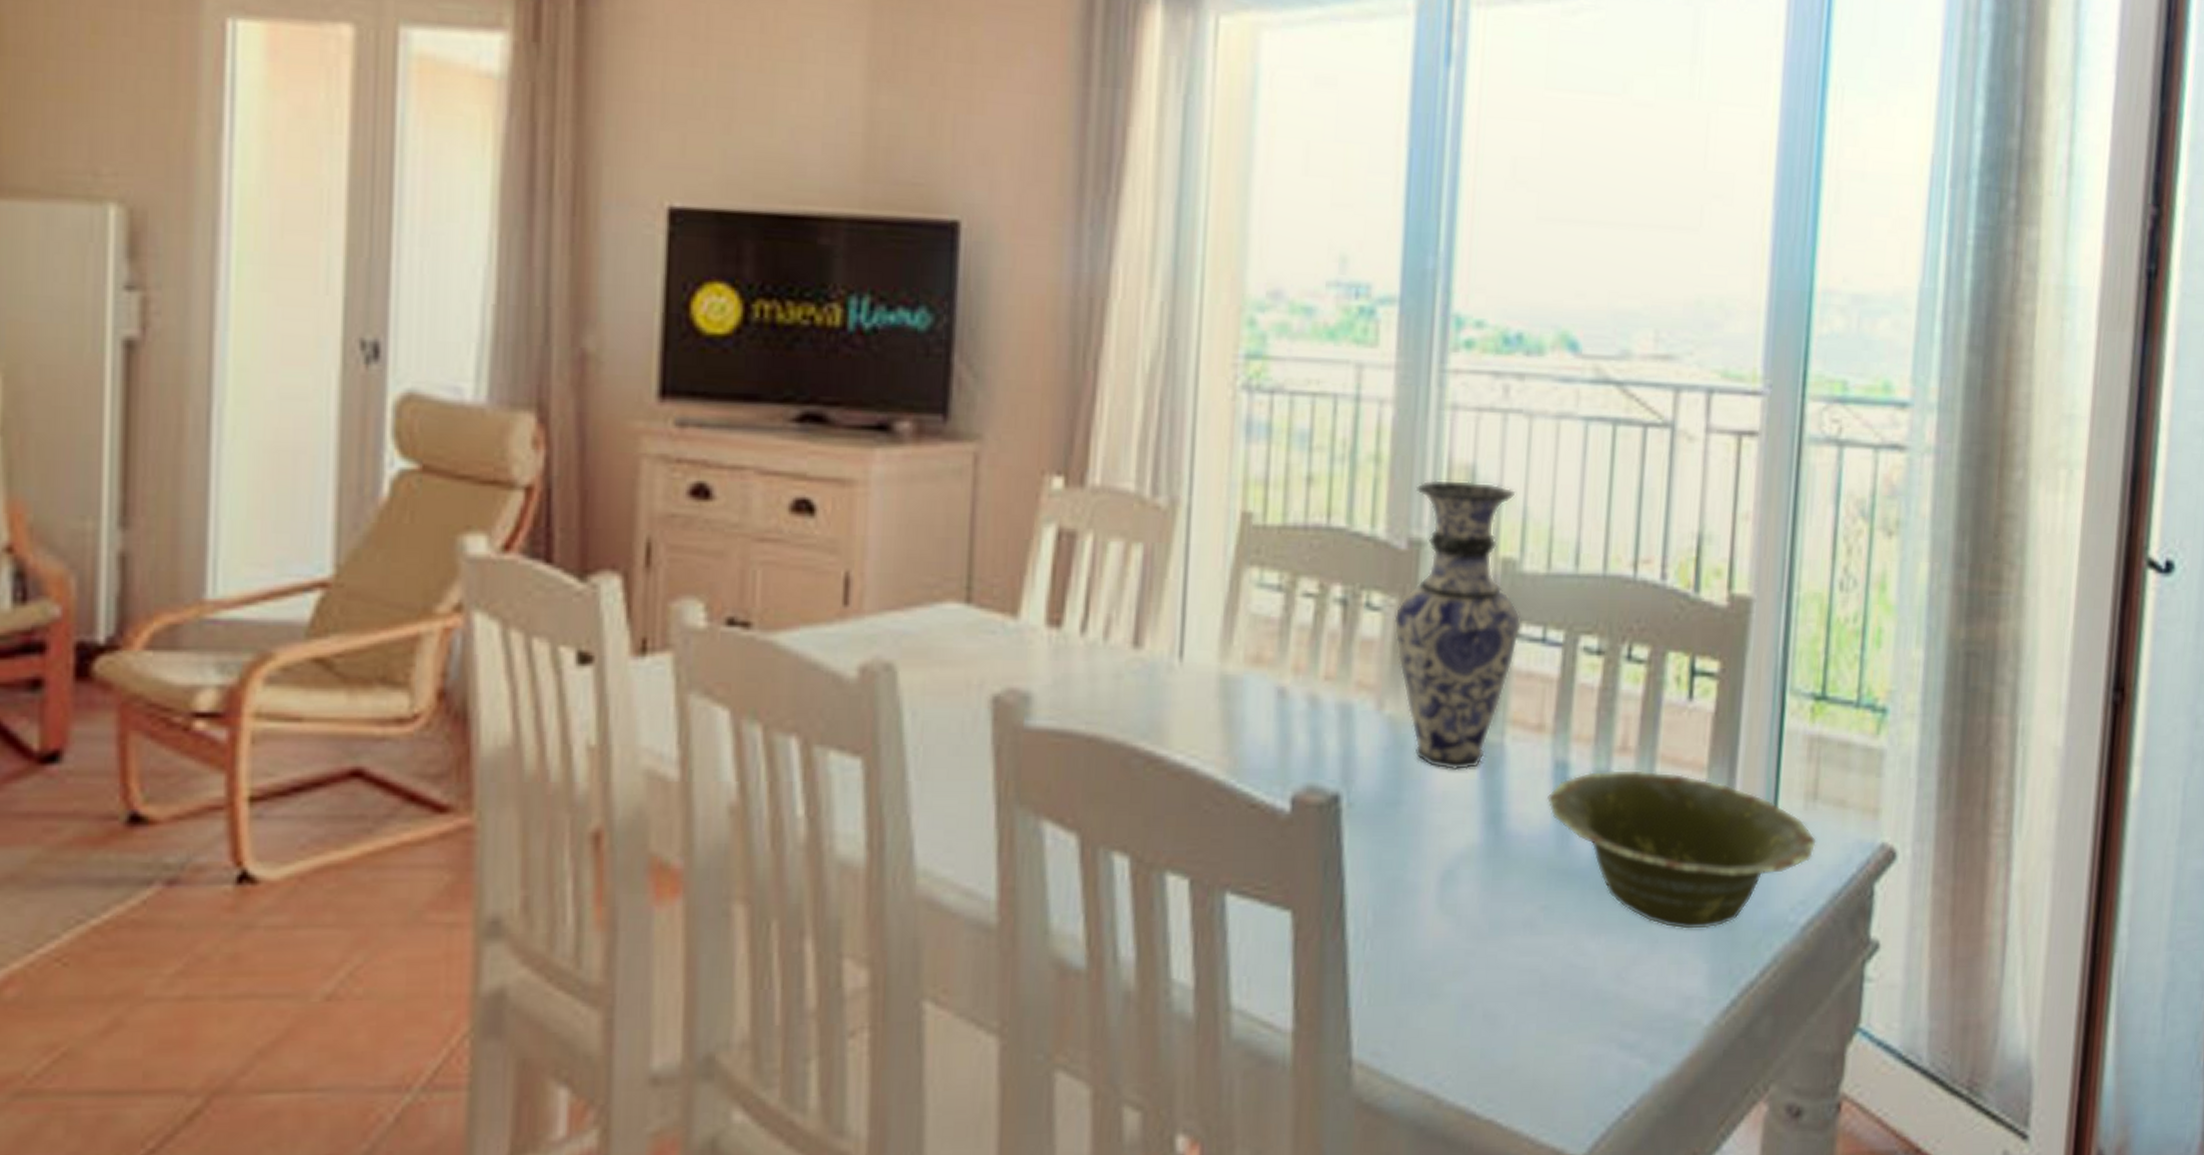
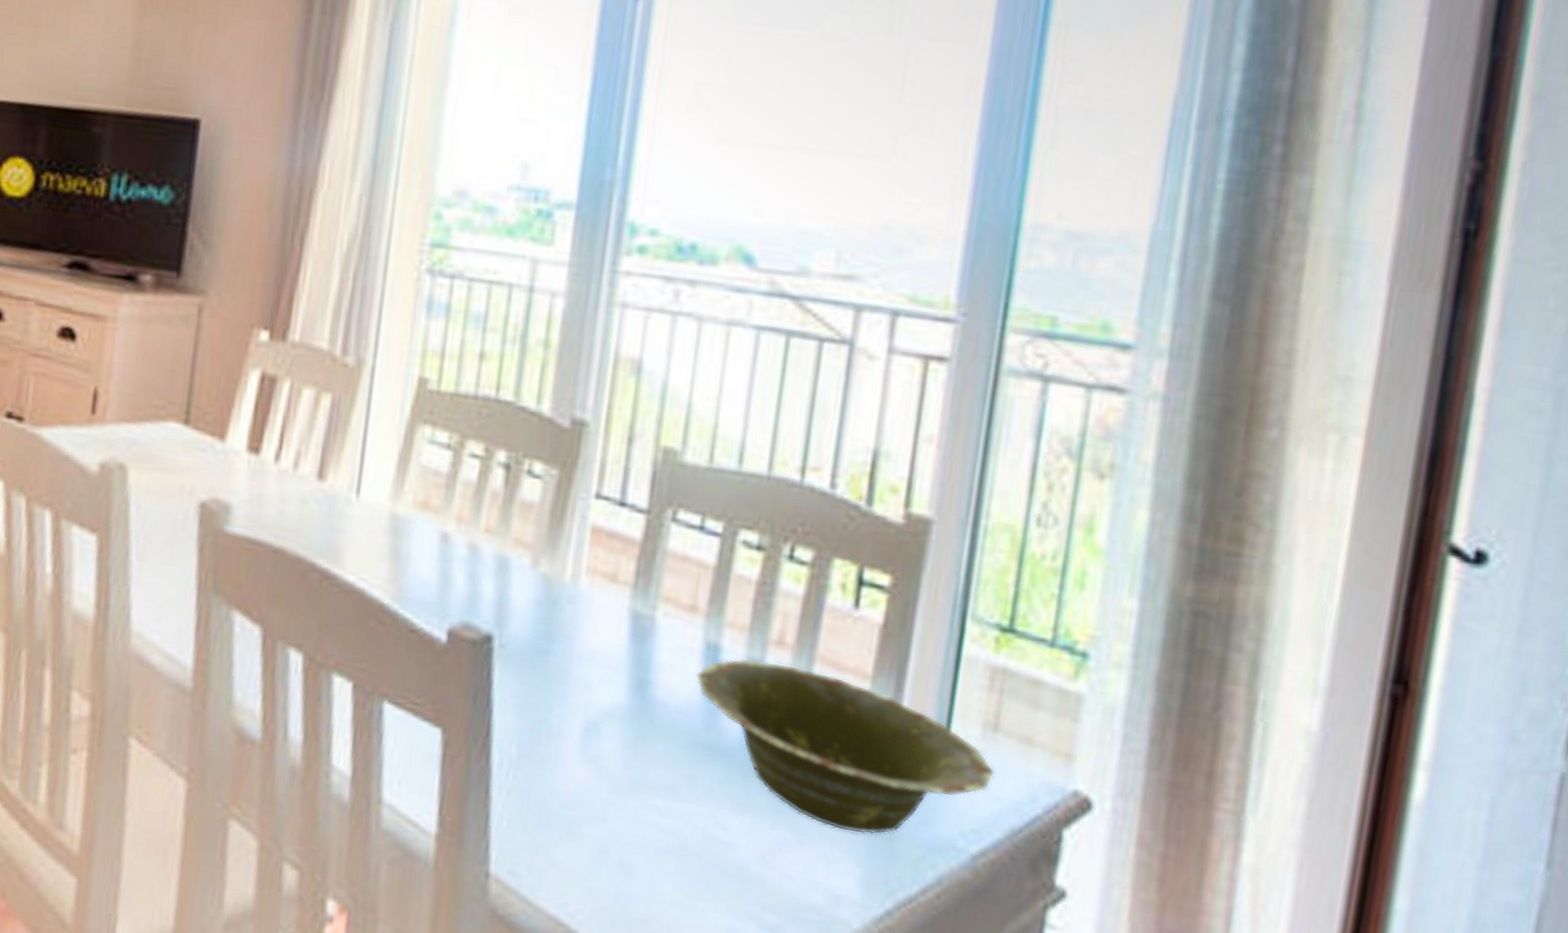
vase: present [1394,479,1521,771] -> none [553,368,681,635]

